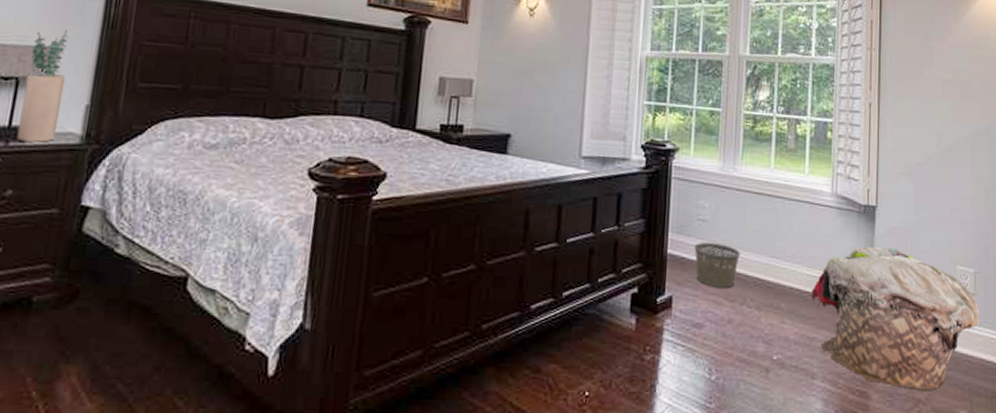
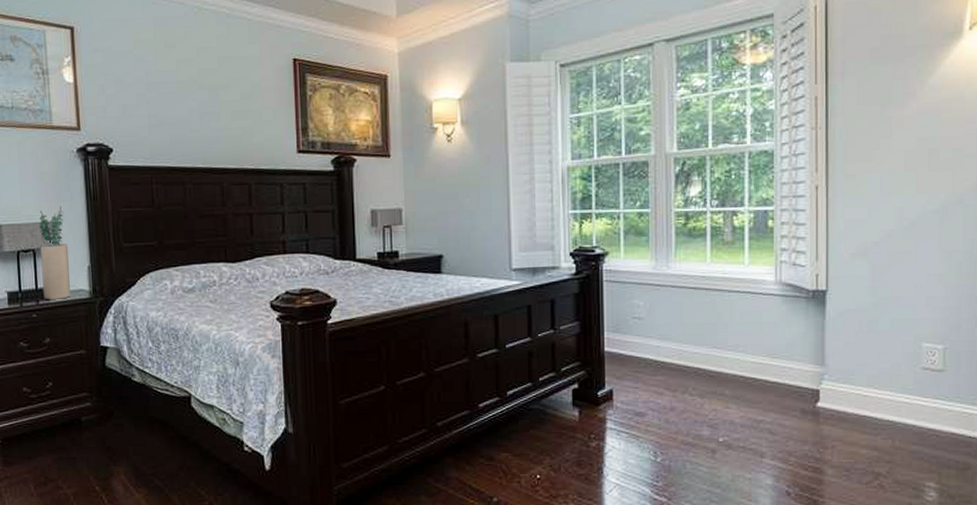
basket: present [694,242,741,289] -> none [631,339,680,380]
laundry basket: present [811,247,980,391] -> none [757,331,950,465]

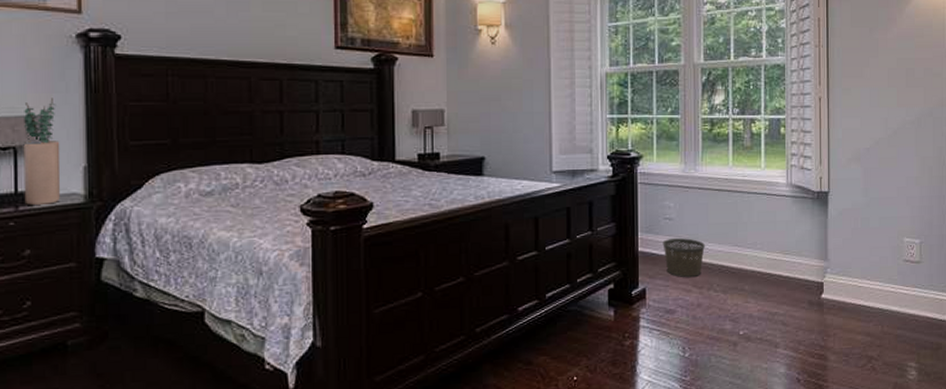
basket: none [631,339,680,380] -> present [663,238,706,278]

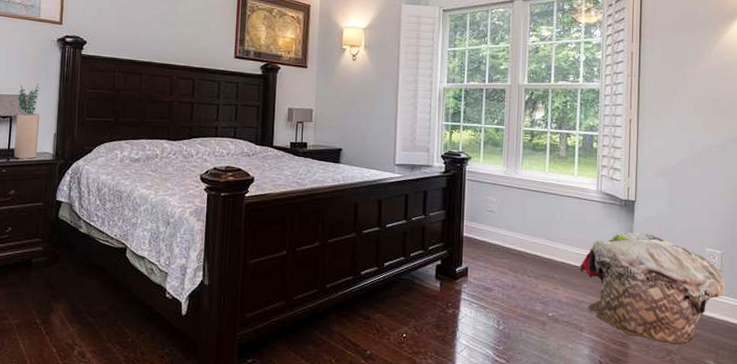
basket: present [663,238,706,278] -> none [484,228,522,263]
laundry basket: none [772,228,925,349] -> present [580,232,726,345]

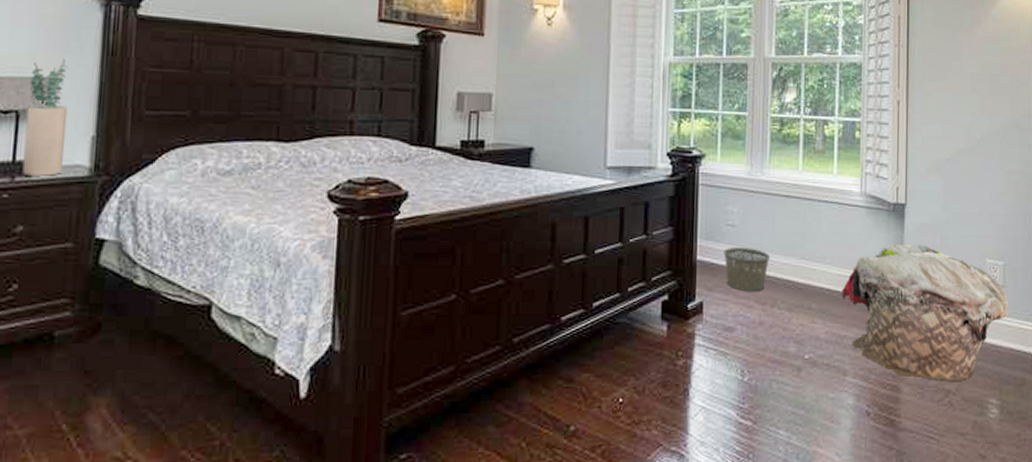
basket: none [484,228,522,263] -> present [723,248,771,292]

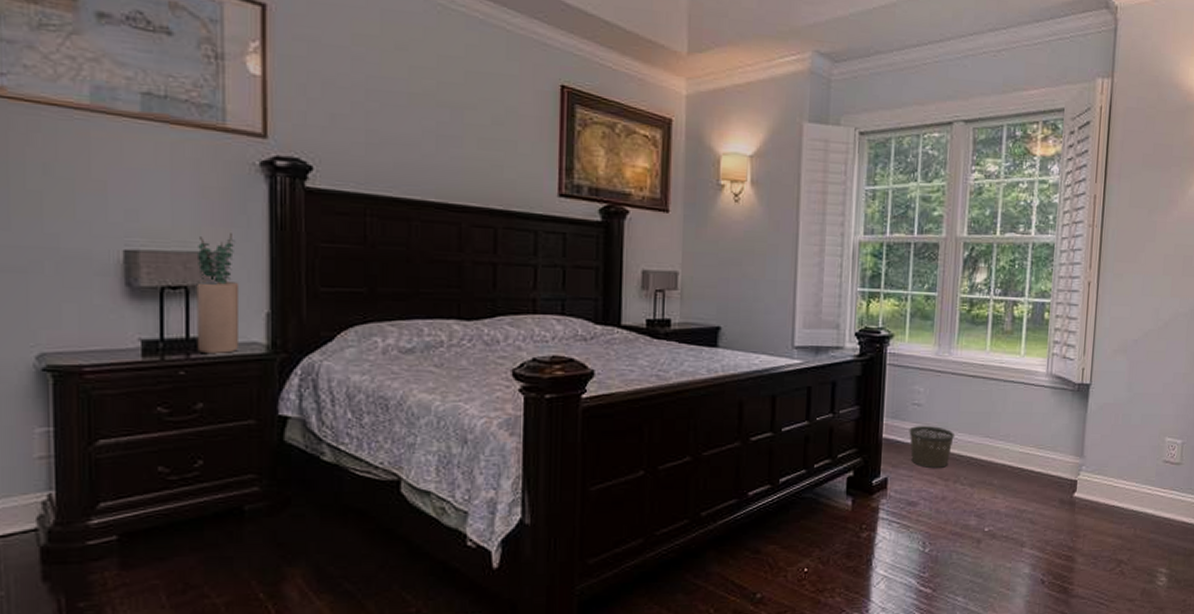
laundry basket: present [842,245,1009,382] -> none [1023,424,1184,553]

